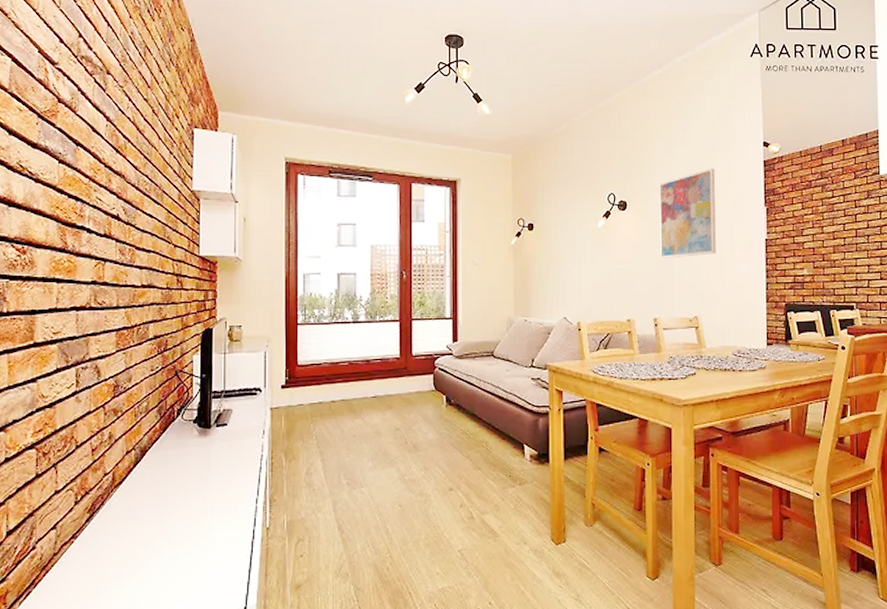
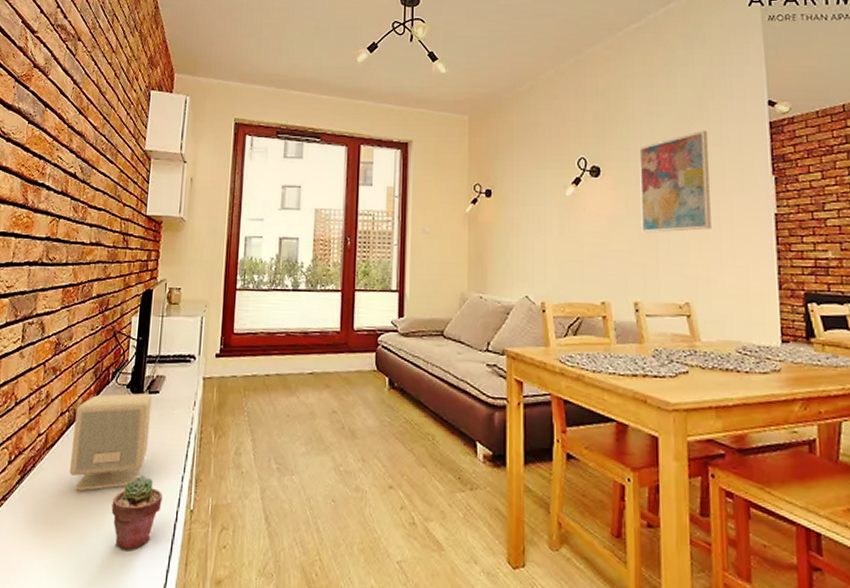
speaker: none [140,426,220,522] -> present [69,392,152,491]
potted succulent: none [188,501,238,570] -> present [111,475,162,551]

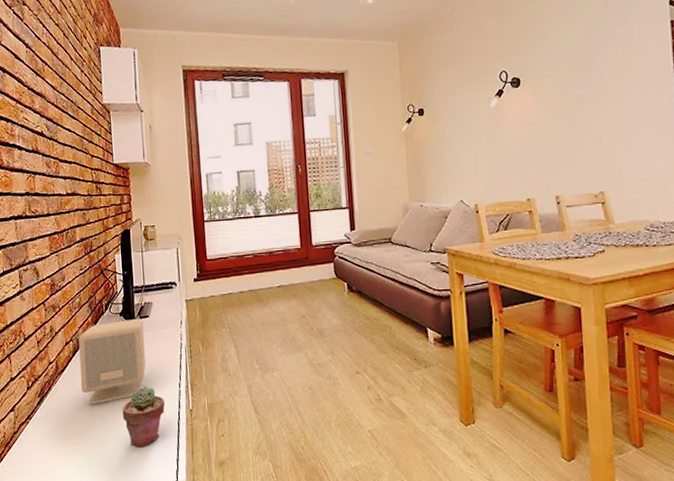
wall art: present [639,130,711,233] -> none [554,34,621,134]

